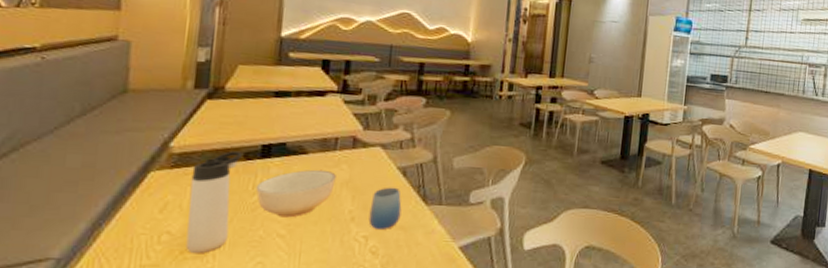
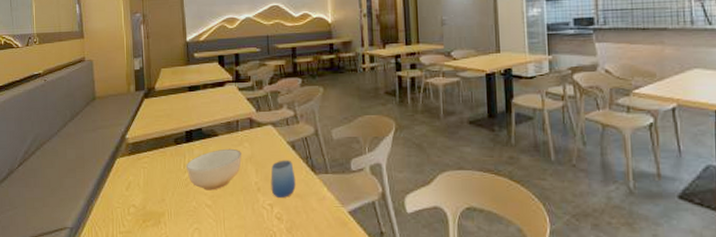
thermos bottle: present [185,151,242,253] -> none [142,139,173,221]

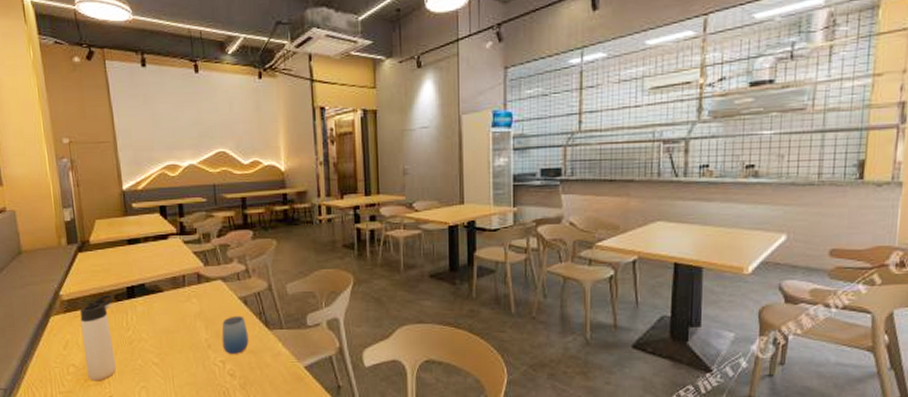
thermos bottle: none [142,139,173,221] -> present [79,295,116,381]
bowl: present [186,148,242,190] -> none [128,304,190,348]

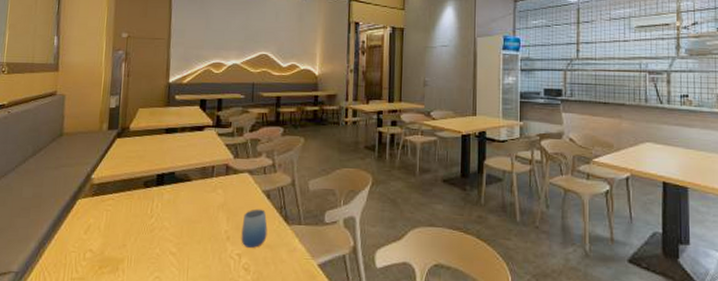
thermos bottle: present [79,295,116,381] -> none [103,181,143,268]

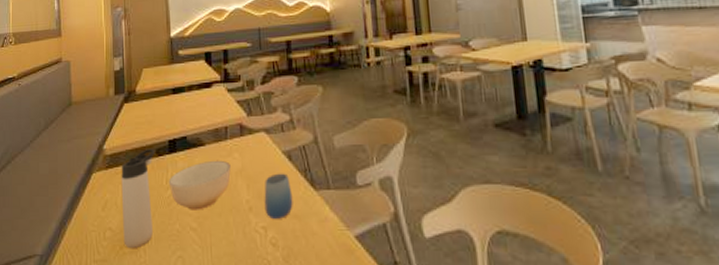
thermos bottle: none [103,181,143,268] -> present [121,149,155,248]
bowl: none [153,194,214,237] -> present [168,160,231,210]

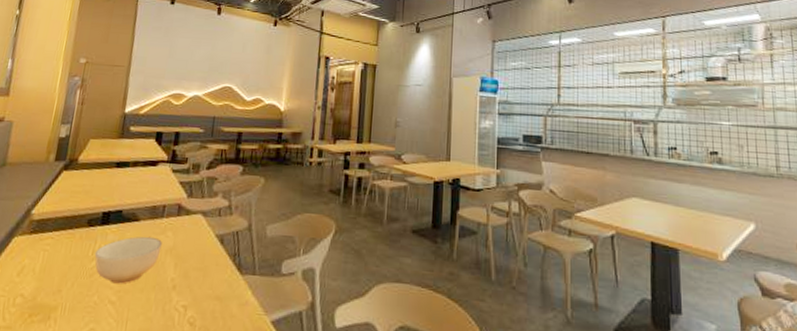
thermos bottle: present [121,149,155,248] -> none [34,218,87,317]
cup: present [264,173,293,219] -> none [188,255,219,299]

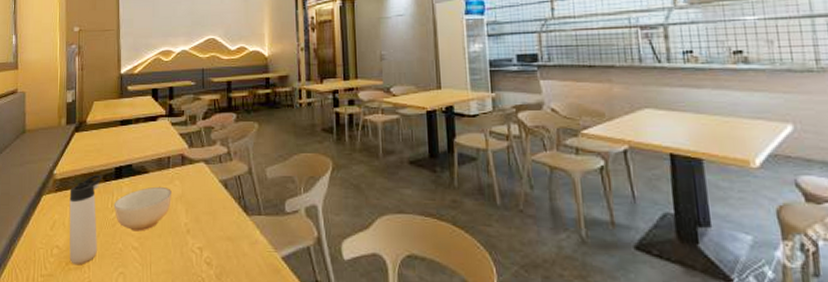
thermos bottle: none [34,218,87,317] -> present [69,175,102,264]

